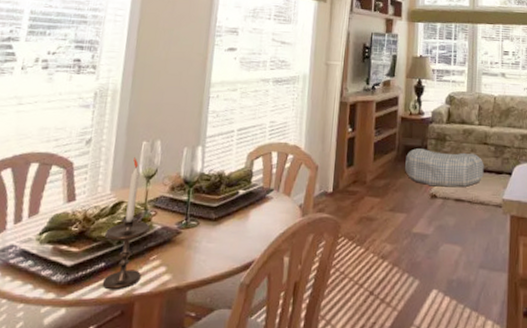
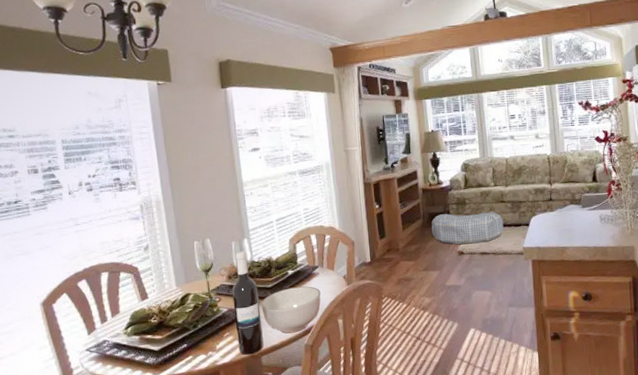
candlestick: present [102,157,150,290] -> none [181,256,219,365]
wine bottle: none [163,160,201,287] -> present [232,251,264,355]
bowl: none [200,210,271,266] -> present [261,286,321,334]

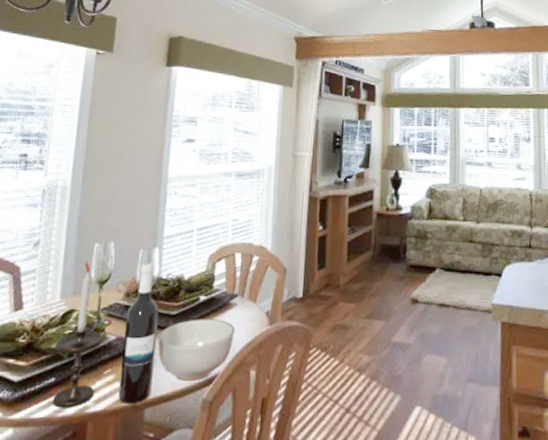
candlestick: none [181,256,219,365] -> present [52,261,104,408]
dog bed: present [431,211,504,245] -> none [382,248,471,290]

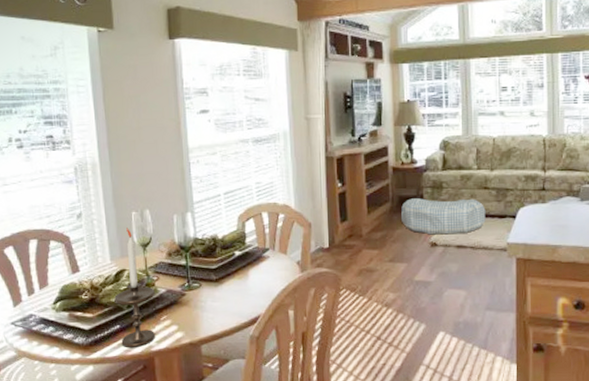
wine bottle: present [118,263,159,404] -> none [171,226,204,342]
bowl: present [157,318,235,381] -> none [203,270,271,322]
dog bed: none [382,248,471,290] -> present [401,198,486,235]

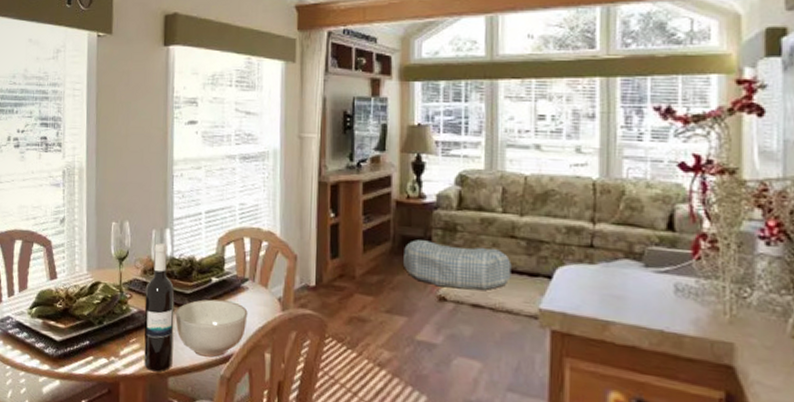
candlestick: present [114,228,155,348] -> none [87,238,127,369]
wine bottle: none [171,226,204,342] -> present [144,243,175,372]
bowl: none [203,270,271,322] -> present [175,299,248,358]

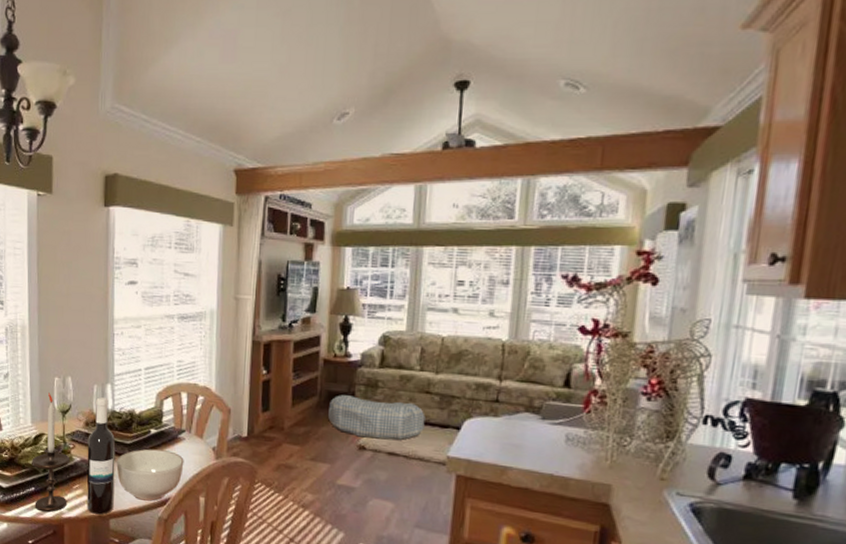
candlestick: none [87,238,127,369] -> present [32,392,70,512]

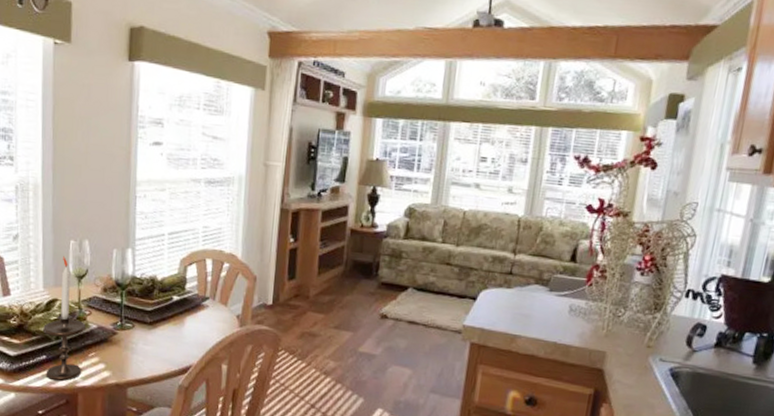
wine bottle: present [86,397,116,515] -> none [103,262,136,383]
bowl: present [116,448,184,501] -> none [135,316,207,369]
dog bed: present [328,395,426,440] -> none [353,264,445,309]

